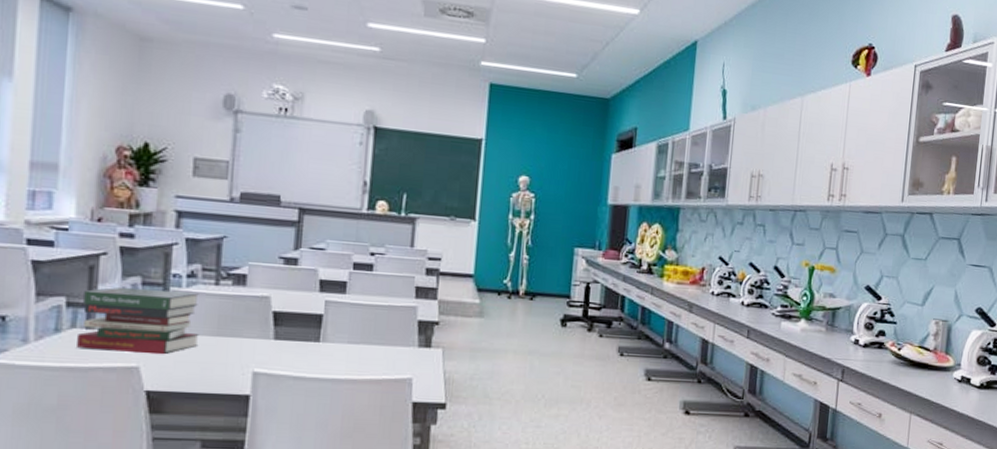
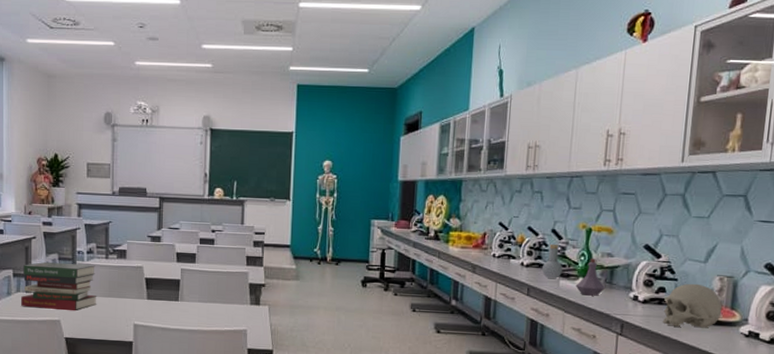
flask: none [763,283,785,321] -> present [542,245,563,279]
flask: none [797,299,828,339] -> present [575,259,606,296]
skull: none [882,327,938,373] -> present [662,283,723,328]

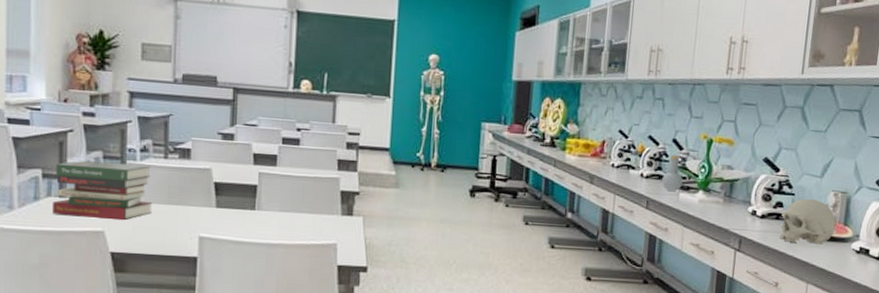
flask: present [575,259,606,296] -> none [695,171,725,210]

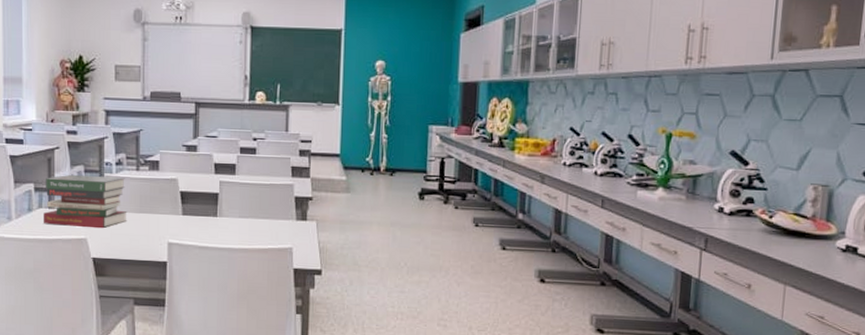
flask: present [662,155,683,192] -> none [618,151,641,190]
skull: present [779,198,836,244] -> none [750,193,817,242]

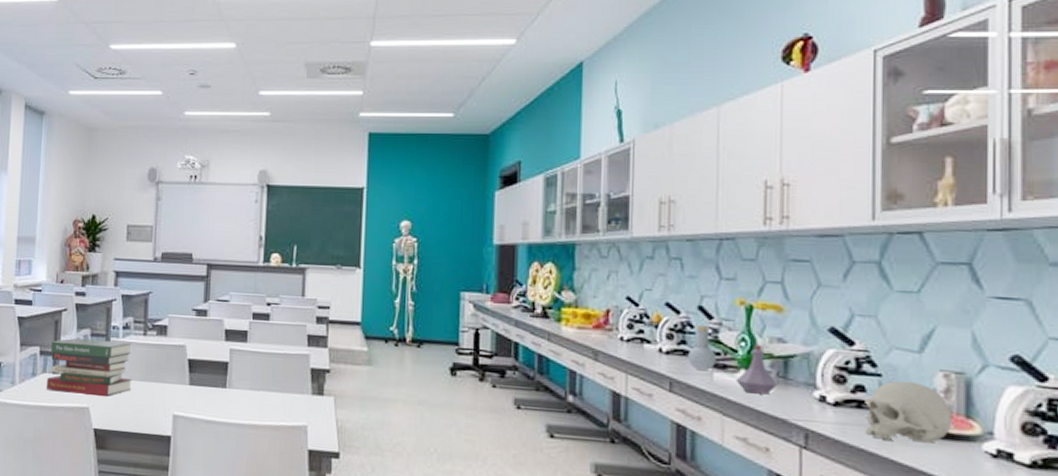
flask: none [618,151,641,190] -> present [688,326,717,371]
flask: none [654,167,688,208] -> present [735,345,779,395]
skull: none [750,193,817,242] -> present [864,380,952,443]

